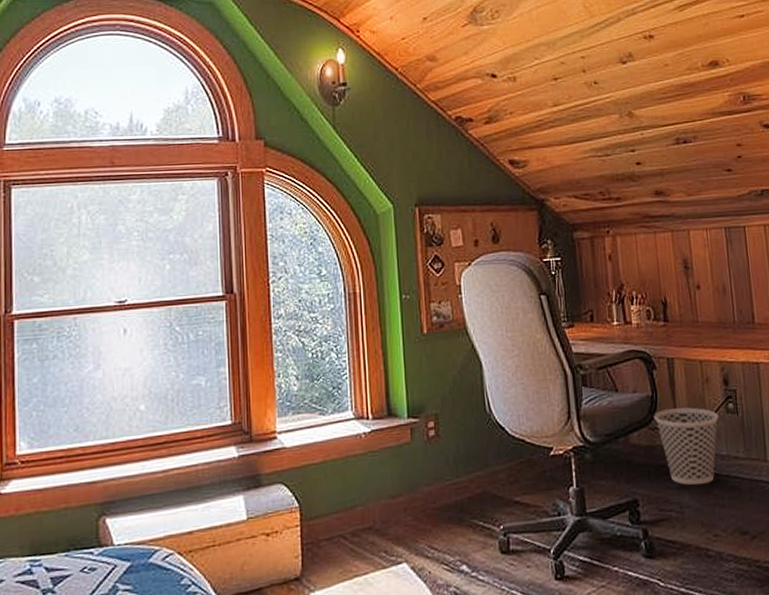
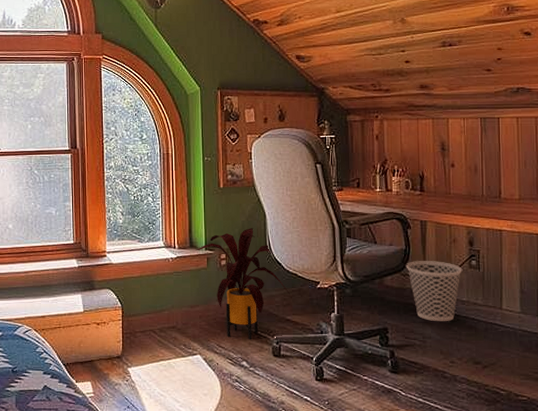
house plant: none [394,383,517,535] -> present [195,228,290,340]

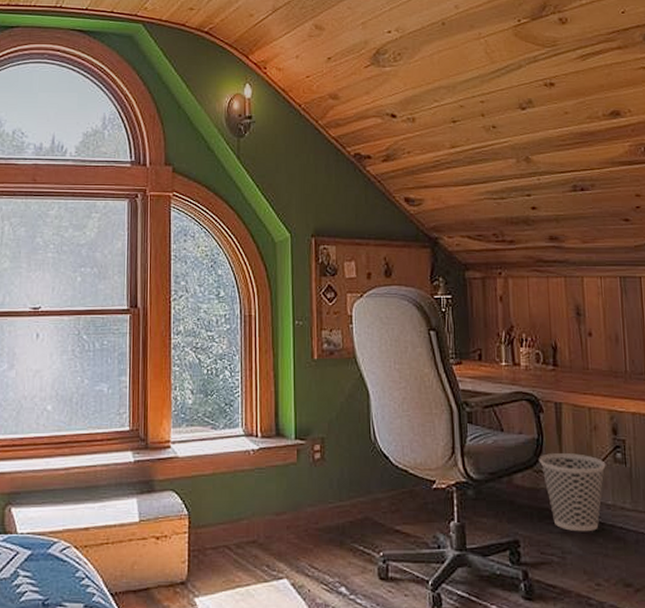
house plant: present [195,228,290,340] -> none [282,411,399,558]

